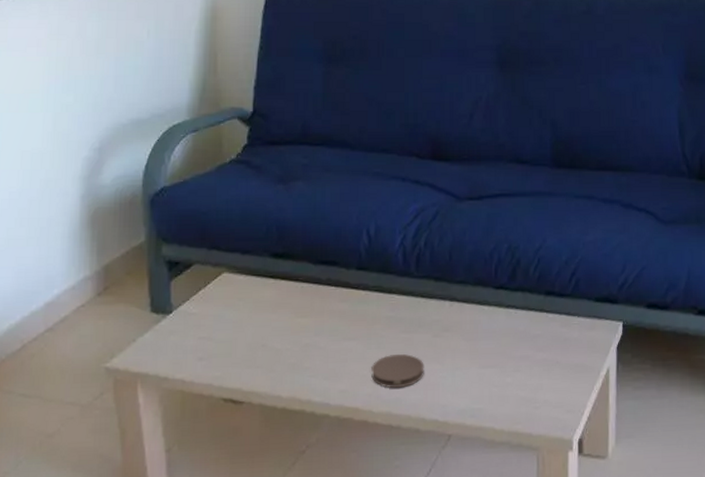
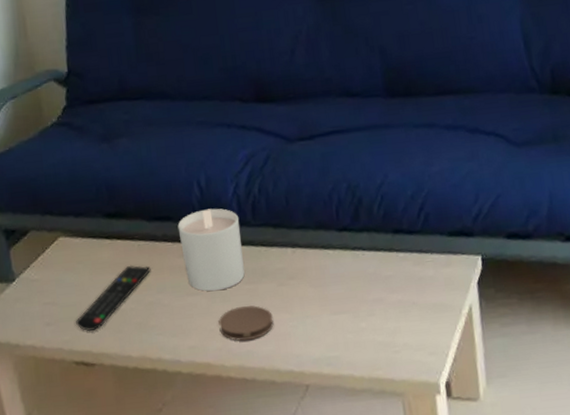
remote control: none [229,306,311,369] -> present [76,265,151,332]
candle: none [342,257,403,338] -> present [177,208,245,292]

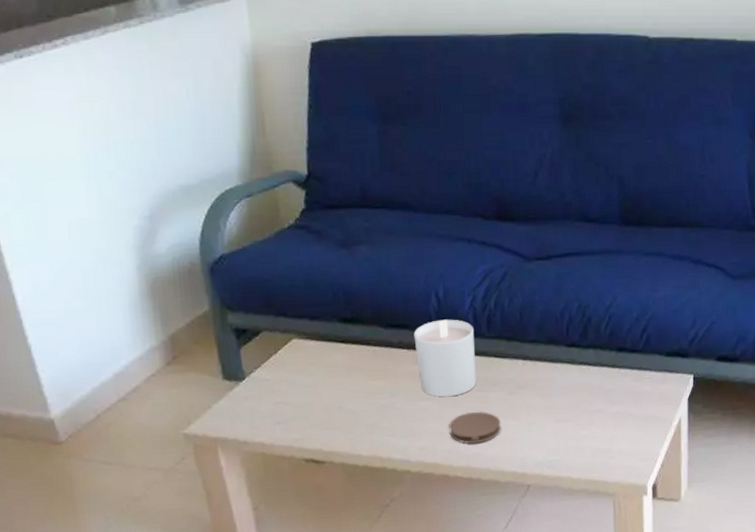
remote control: present [76,265,151,332] -> none [307,369,385,431]

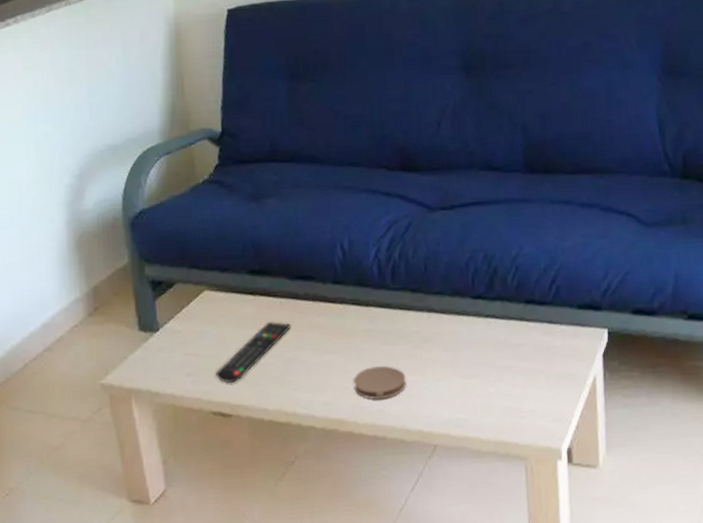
remote control: none [307,369,385,431] -> present [216,321,291,384]
candle: present [413,319,476,397] -> none [319,270,381,351]

